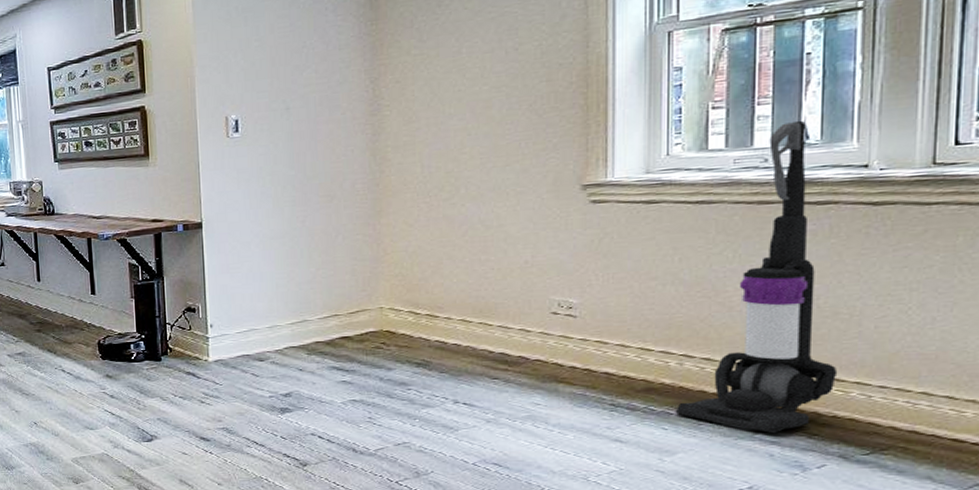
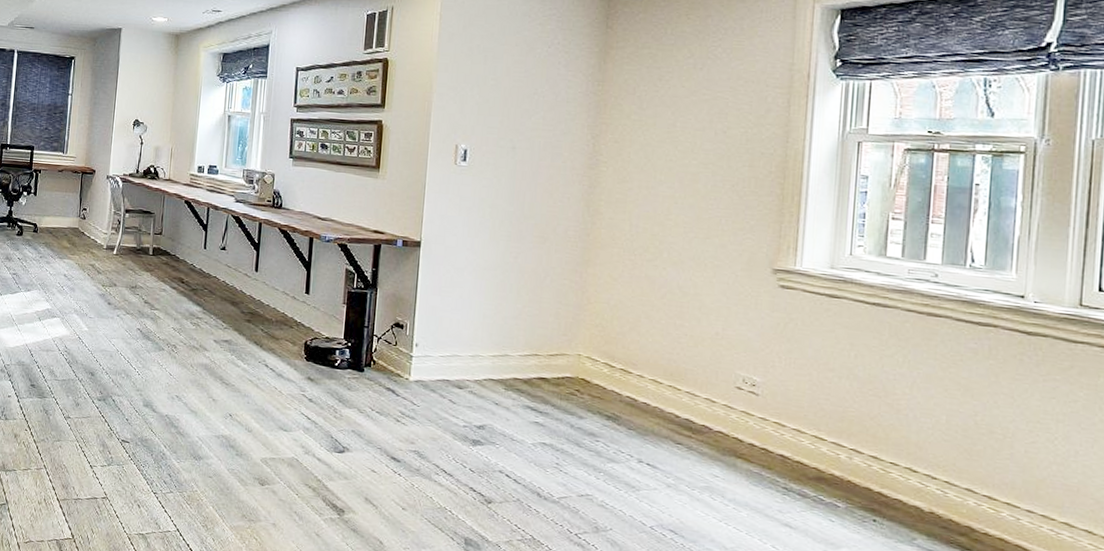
vacuum cleaner: present [676,120,838,434] -> none [843,243,991,543]

